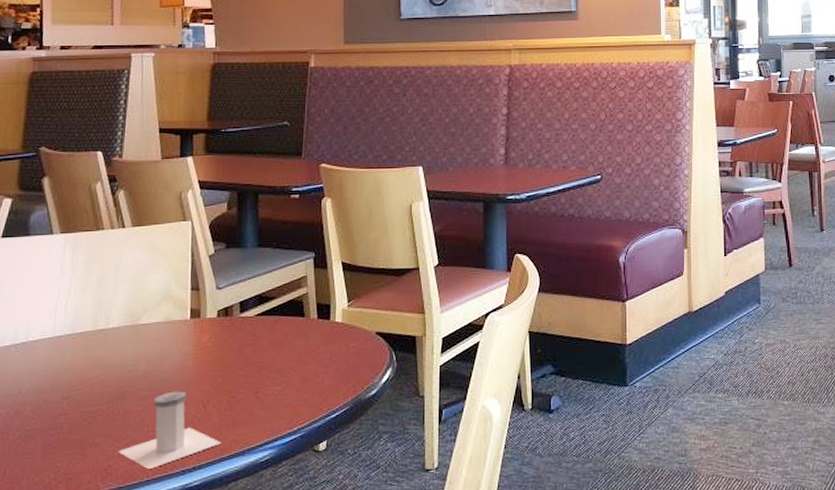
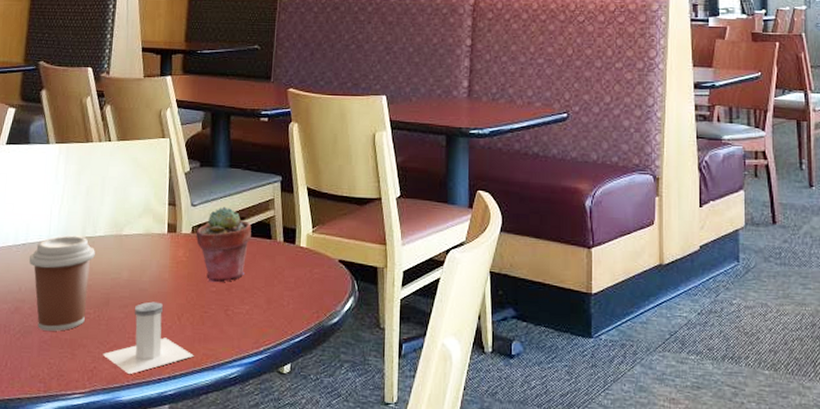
coffee cup: none [30,329,108,433] -> present [29,235,95,331]
potted succulent: none [222,287,283,366] -> present [196,206,252,283]

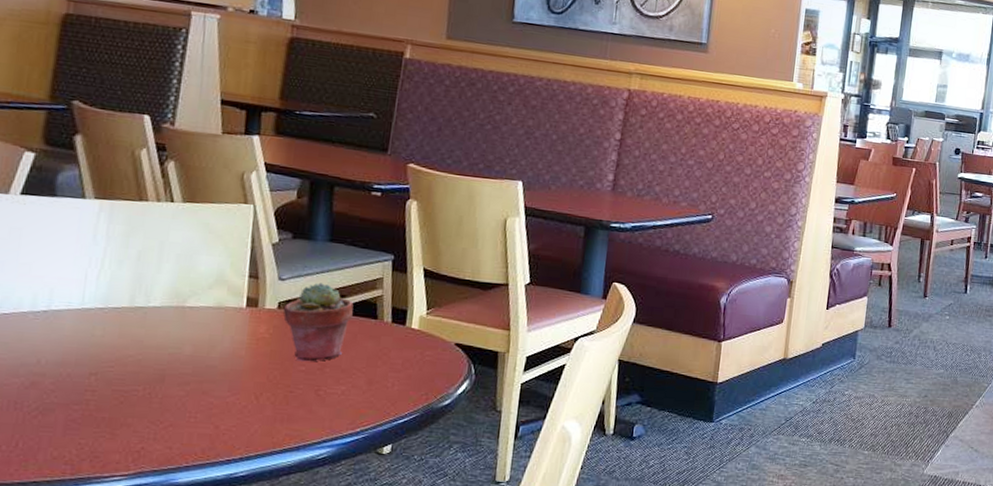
coffee cup: present [29,235,95,331] -> none [52,304,148,409]
salt shaker: present [102,301,194,374] -> none [154,379,274,455]

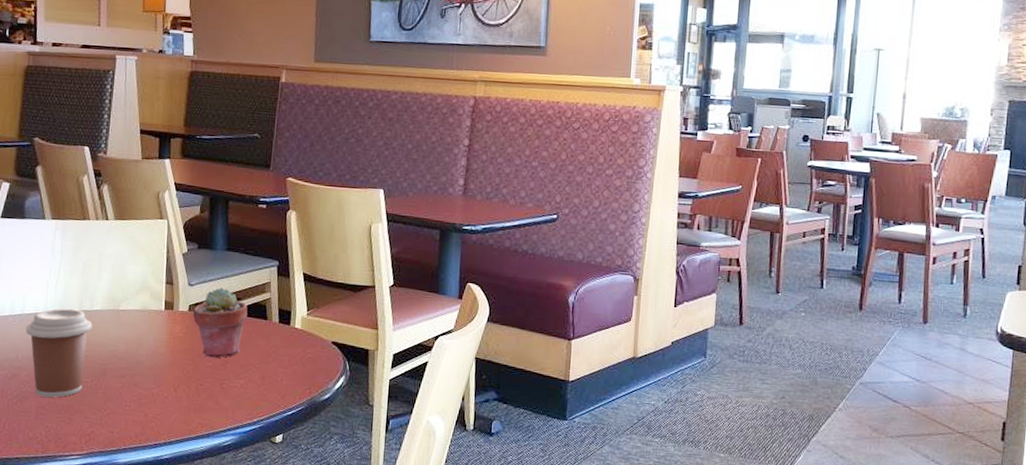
coffee cup: none [52,304,148,409] -> present [25,308,92,398]

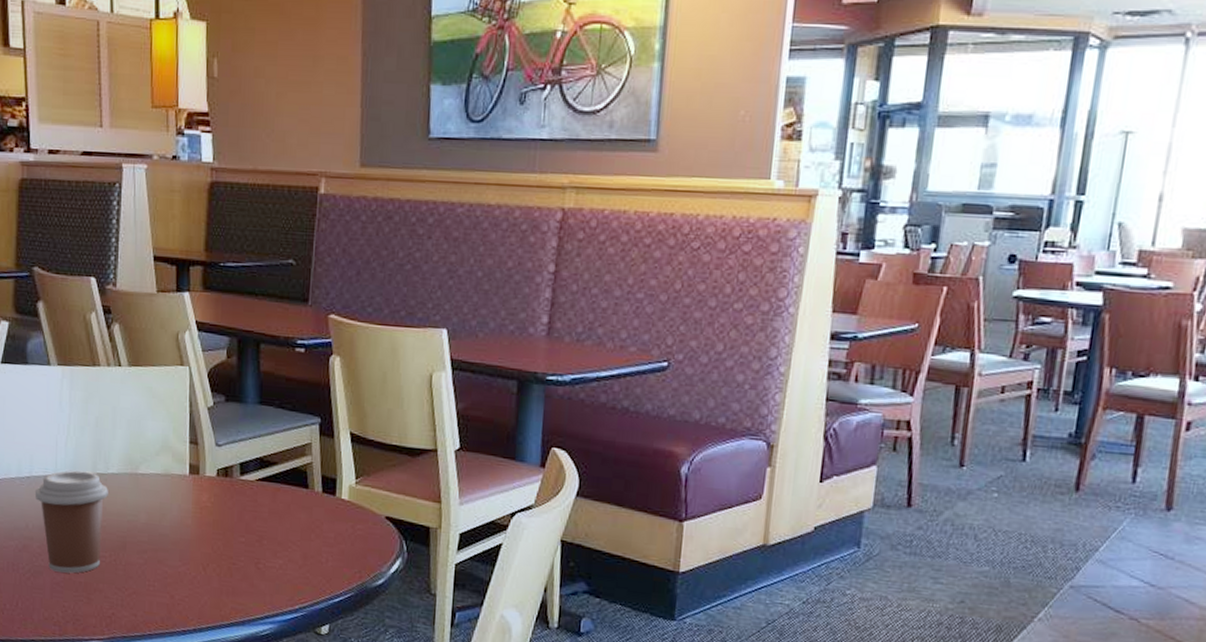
potted succulent: present [192,287,248,358] -> none [221,449,285,533]

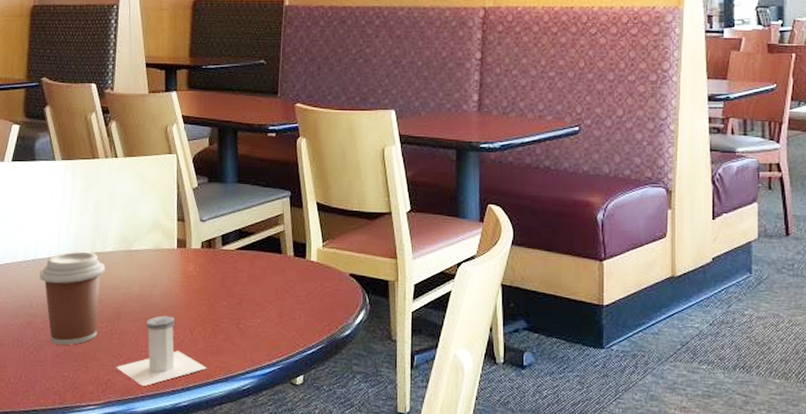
salt shaker: none [121,548,221,624] -> present [116,315,207,386]

